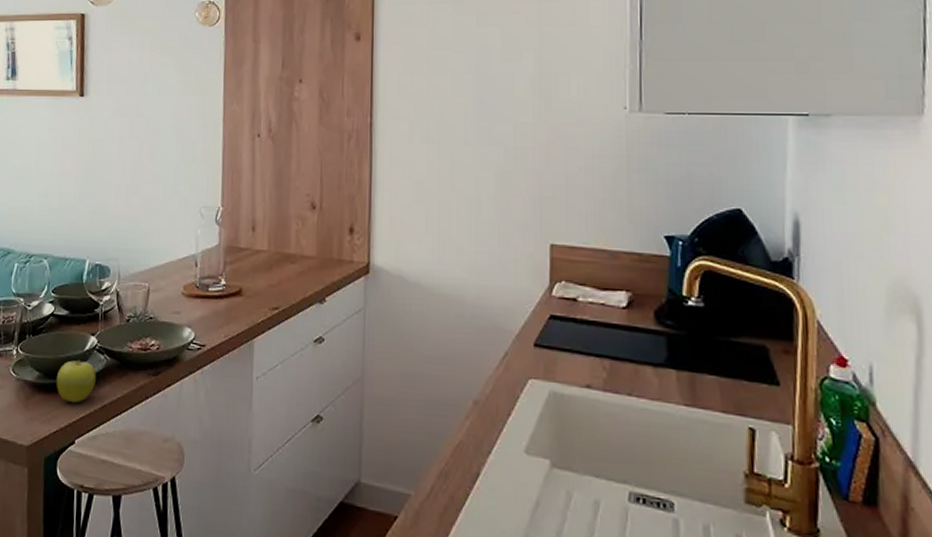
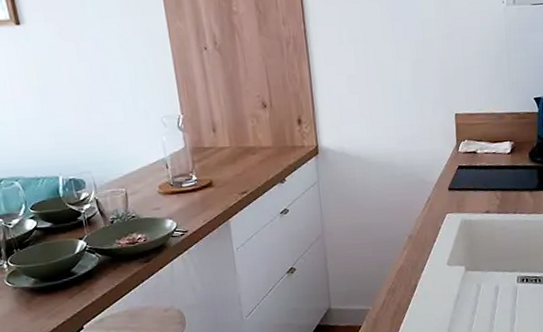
fruit: present [55,359,97,404] -> none [52,261,93,298]

